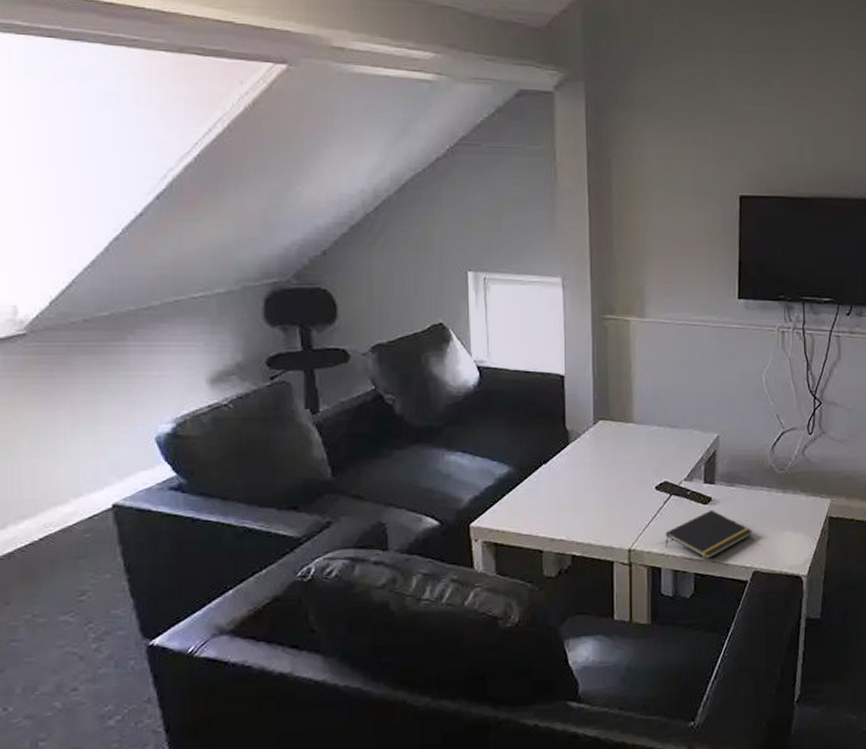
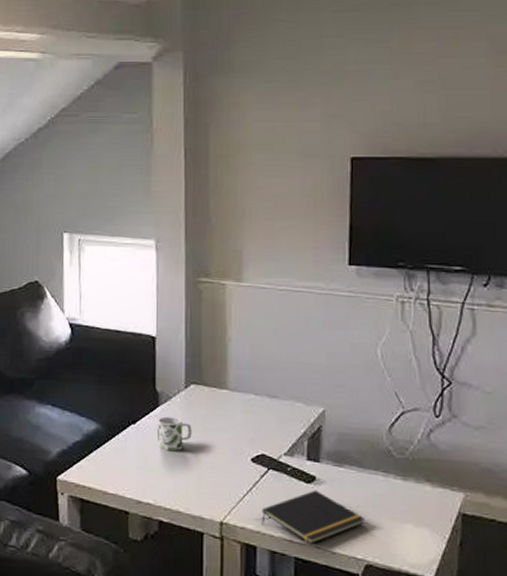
mug: none [567,453,601,488] -> present [156,416,192,452]

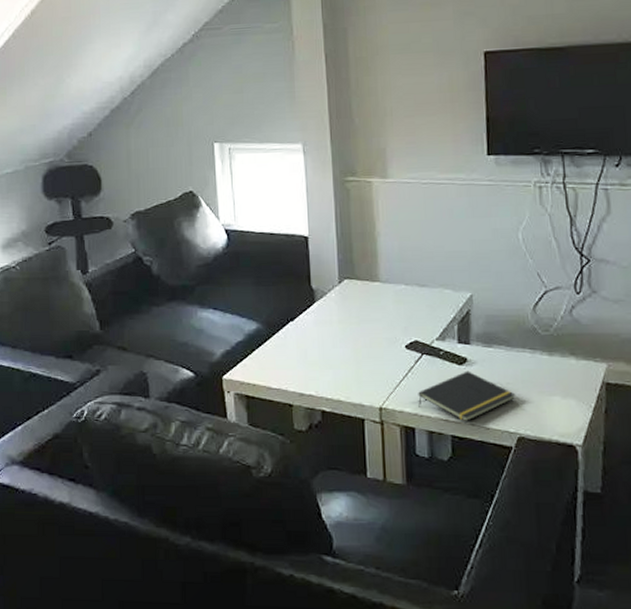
mug: present [156,416,192,452] -> none [314,311,348,345]

